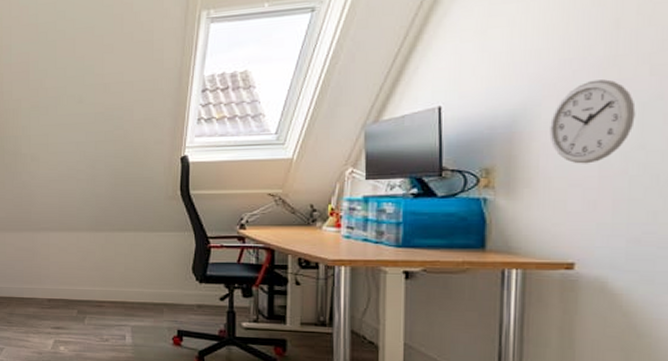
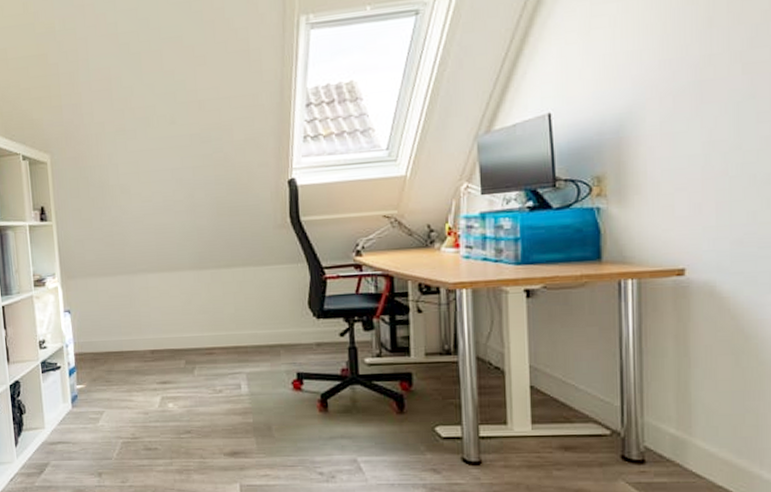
wall clock: present [549,79,636,164] -> none [654,79,732,167]

